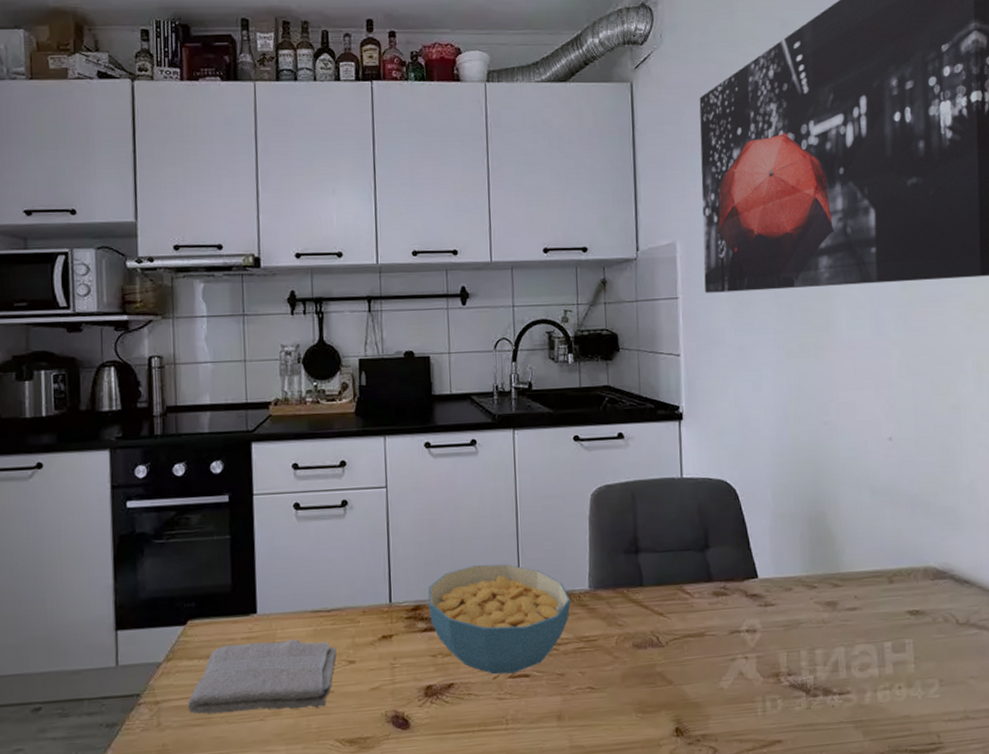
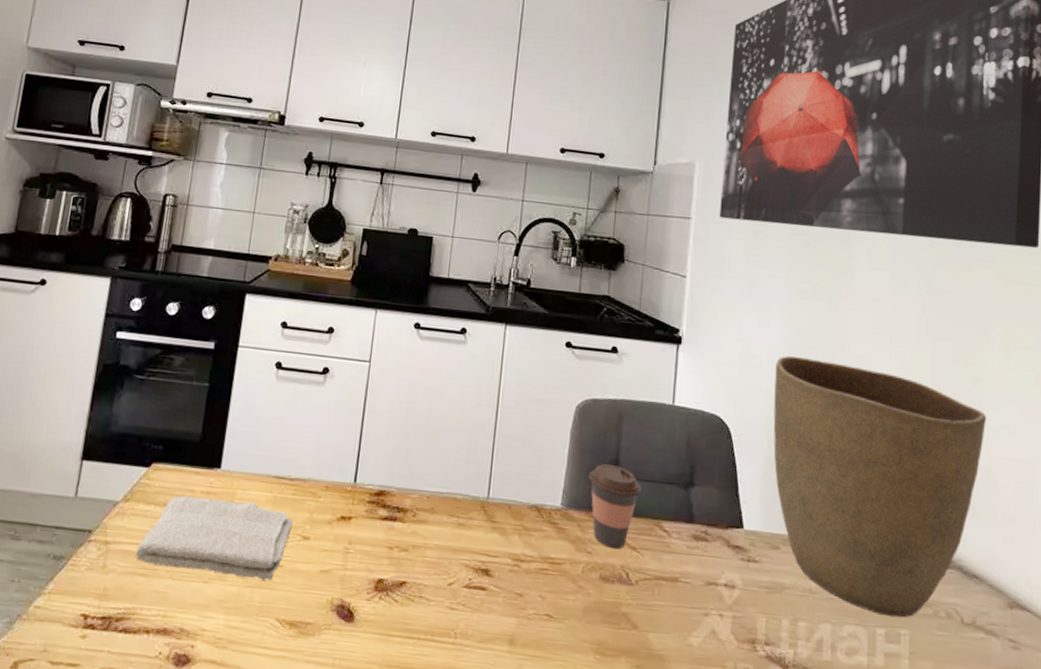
cereal bowl: present [427,564,571,675] -> none [392,458,541,584]
coffee cup: none [611,542,662,618] -> present [588,464,642,550]
vase: none [772,412,966,631] -> present [773,356,987,618]

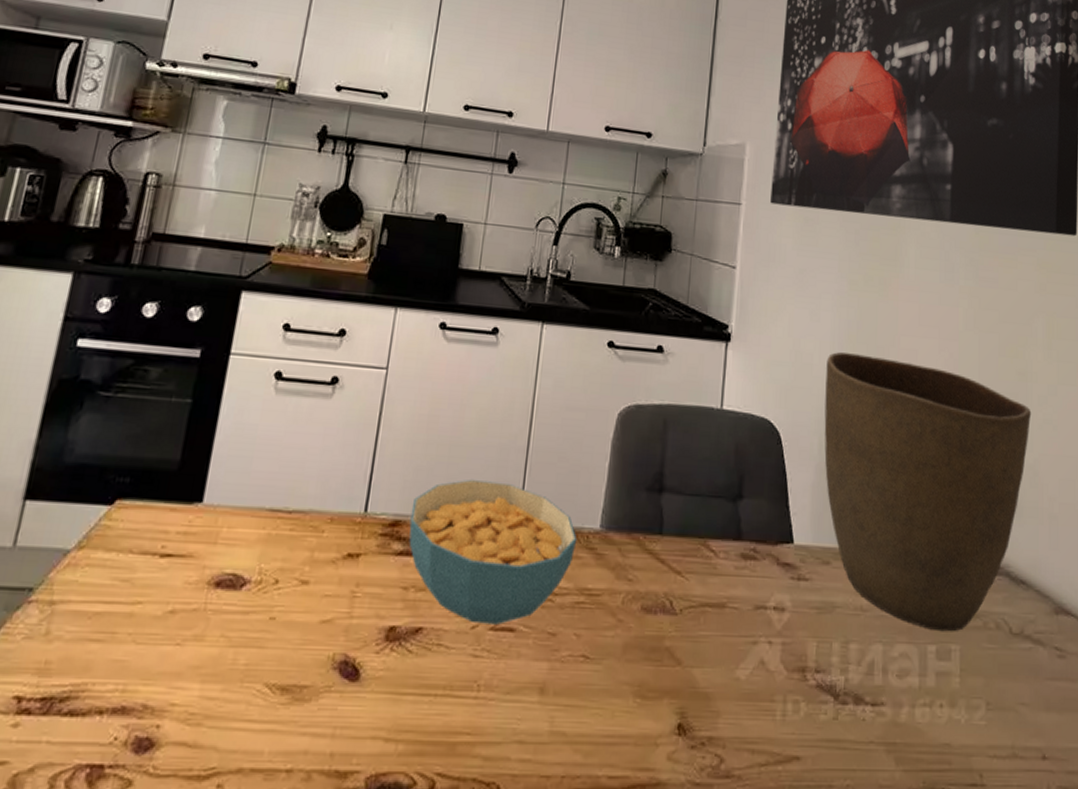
washcloth: present [136,495,293,582] -> none [89,537,290,639]
cereal bowl: none [392,458,541,584] -> present [409,479,577,625]
coffee cup: present [588,464,642,550] -> none [630,478,688,575]

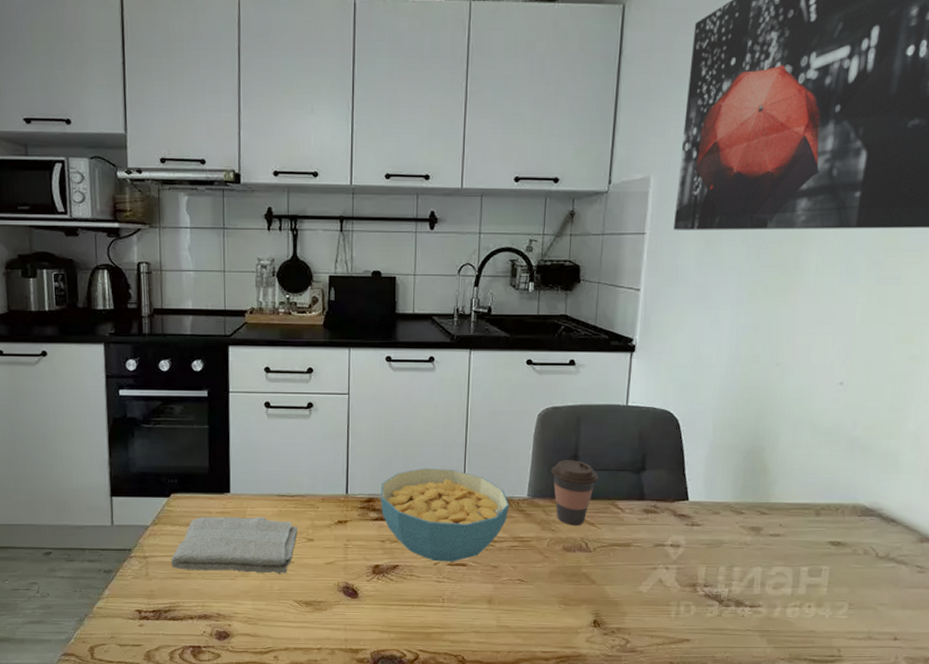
washcloth: none [89,537,290,639] -> present [171,516,298,575]
coffee cup: none [630,478,688,575] -> present [551,460,599,526]
vase: present [824,352,1032,632] -> none [718,353,920,558]

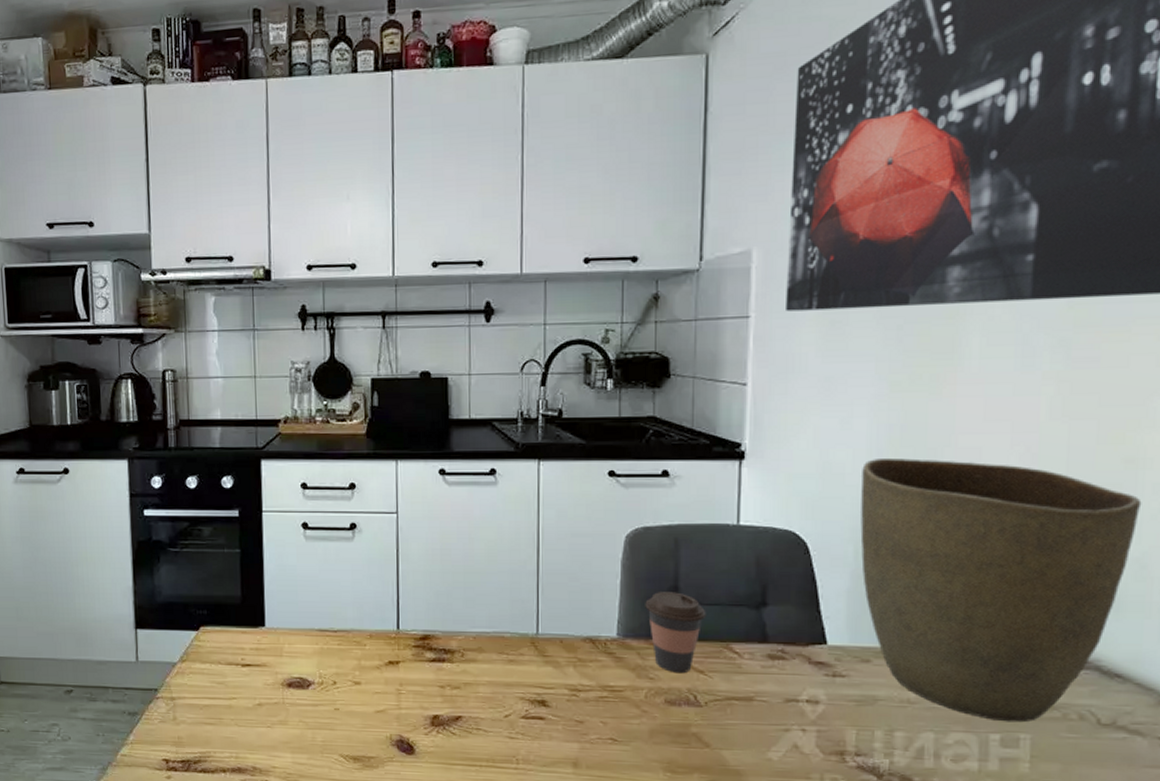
washcloth: present [171,516,298,575] -> none [201,653,342,724]
cereal bowl: present [380,467,510,562] -> none [437,599,595,714]
vase: none [718,353,920,558] -> present [860,458,1142,723]

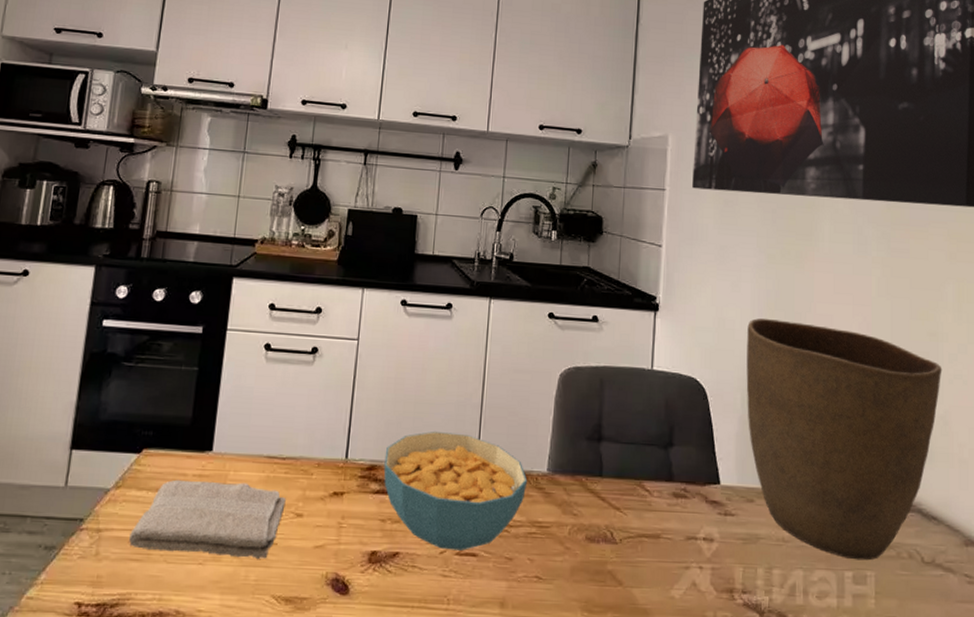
washcloth: none [201,653,342,724] -> present [129,479,286,560]
cereal bowl: none [437,599,595,714] -> present [383,430,528,551]
coffee cup: present [645,592,706,674] -> none [573,429,624,510]

